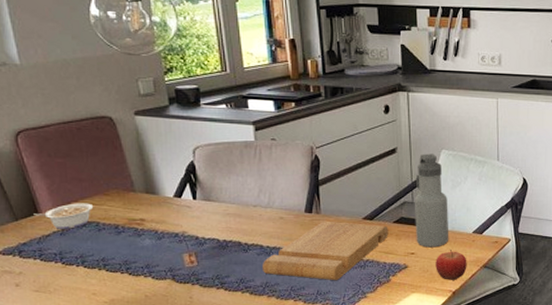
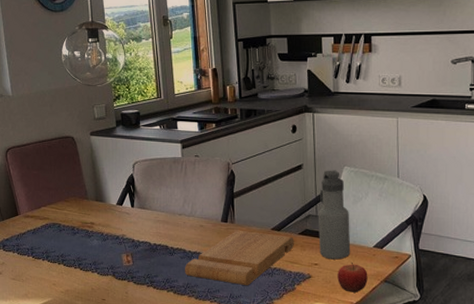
legume: present [34,203,94,229] -> none [15,207,57,229]

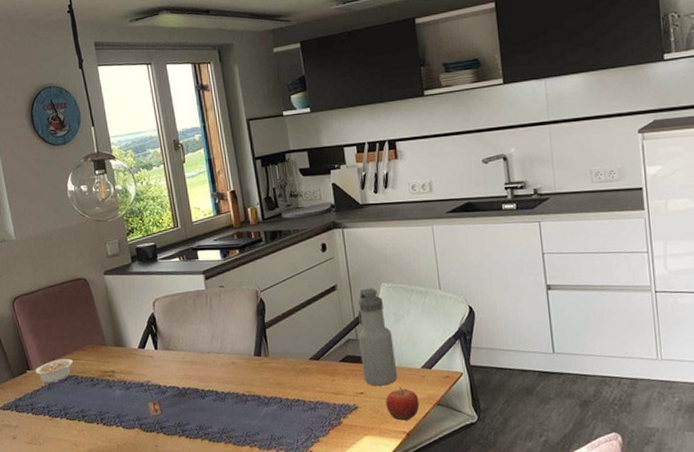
legume: none [15,207,57,229] -> present [26,358,74,384]
cutting board: present [185,230,294,286] -> none [219,363,336,425]

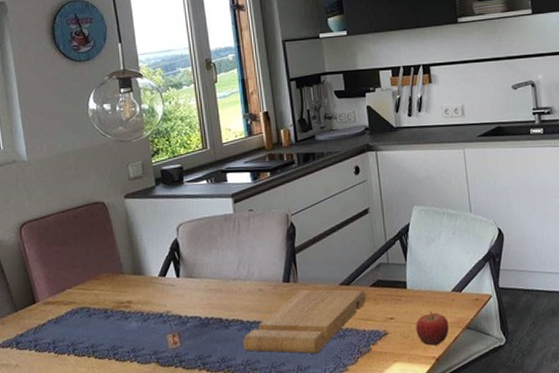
legume: present [26,358,74,384] -> none [32,289,86,318]
cutting board: none [219,363,336,425] -> present [243,289,366,354]
water bottle: present [357,288,398,386] -> none [389,211,428,311]

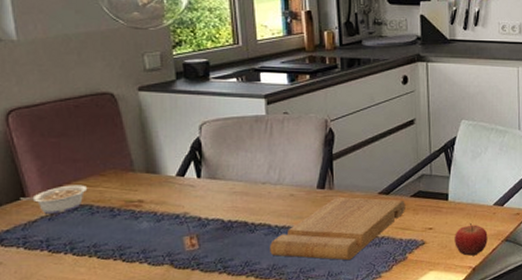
legume: none [32,289,86,318] -> present [20,185,88,214]

